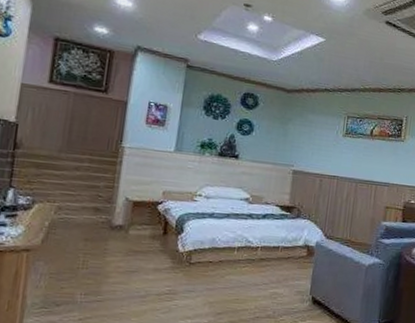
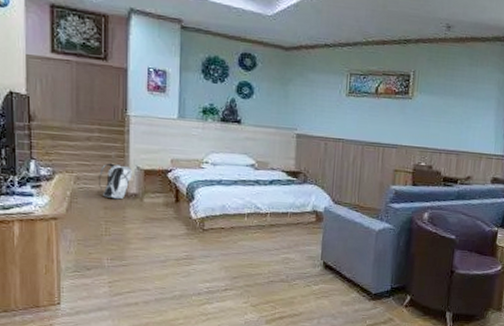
backpack: none [82,193,121,231] -> present [99,163,133,200]

